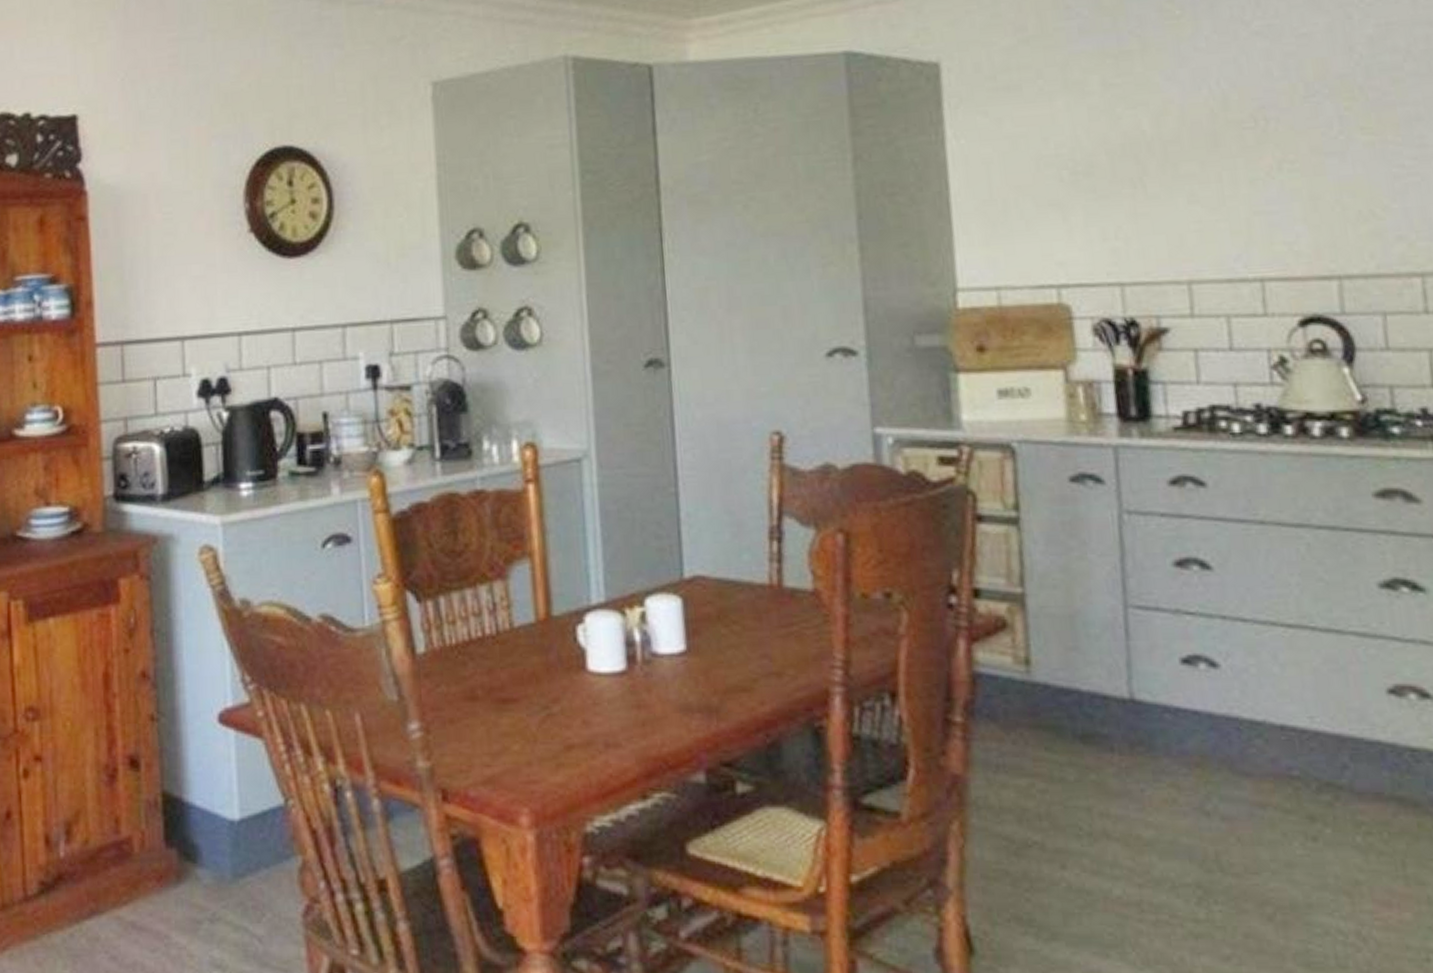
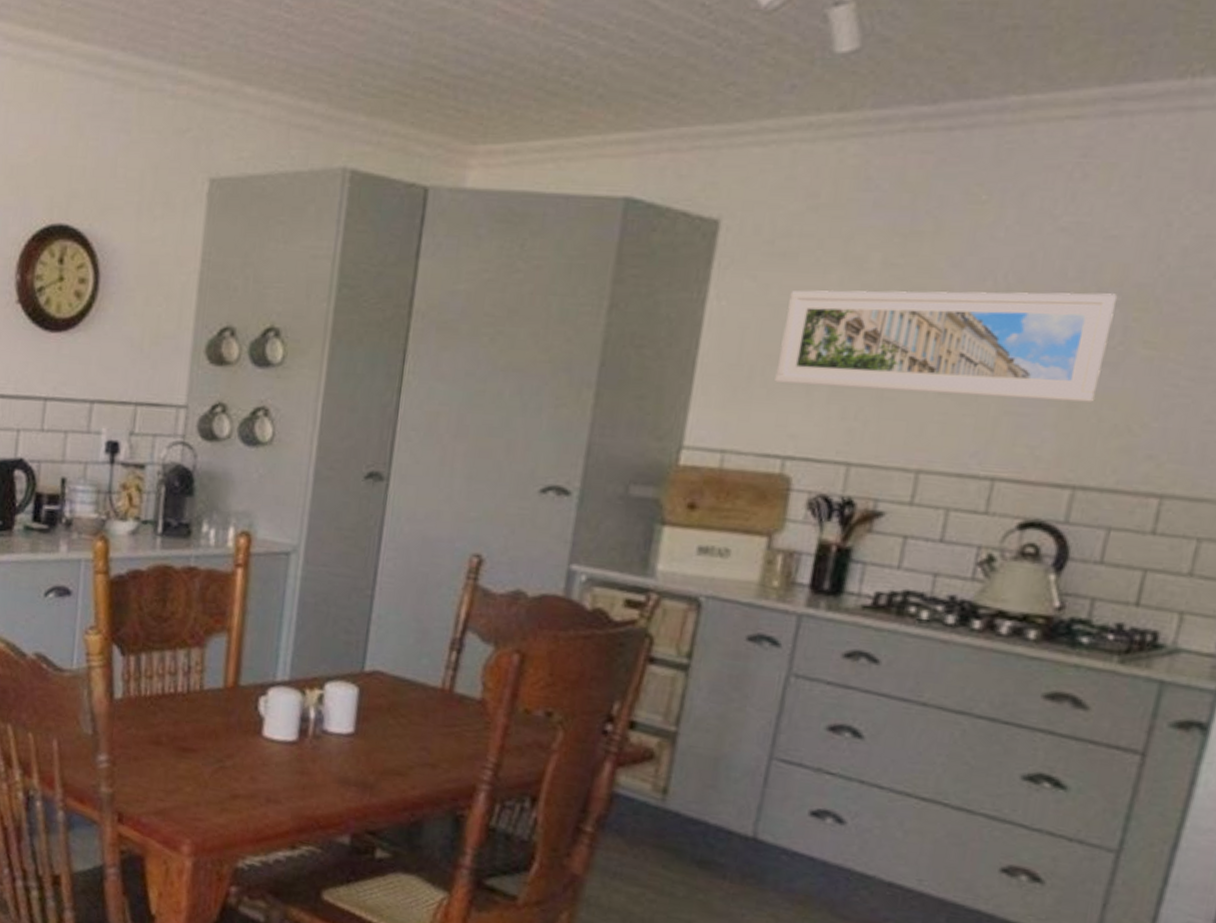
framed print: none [1023,87,1332,212] -> present [774,290,1118,402]

